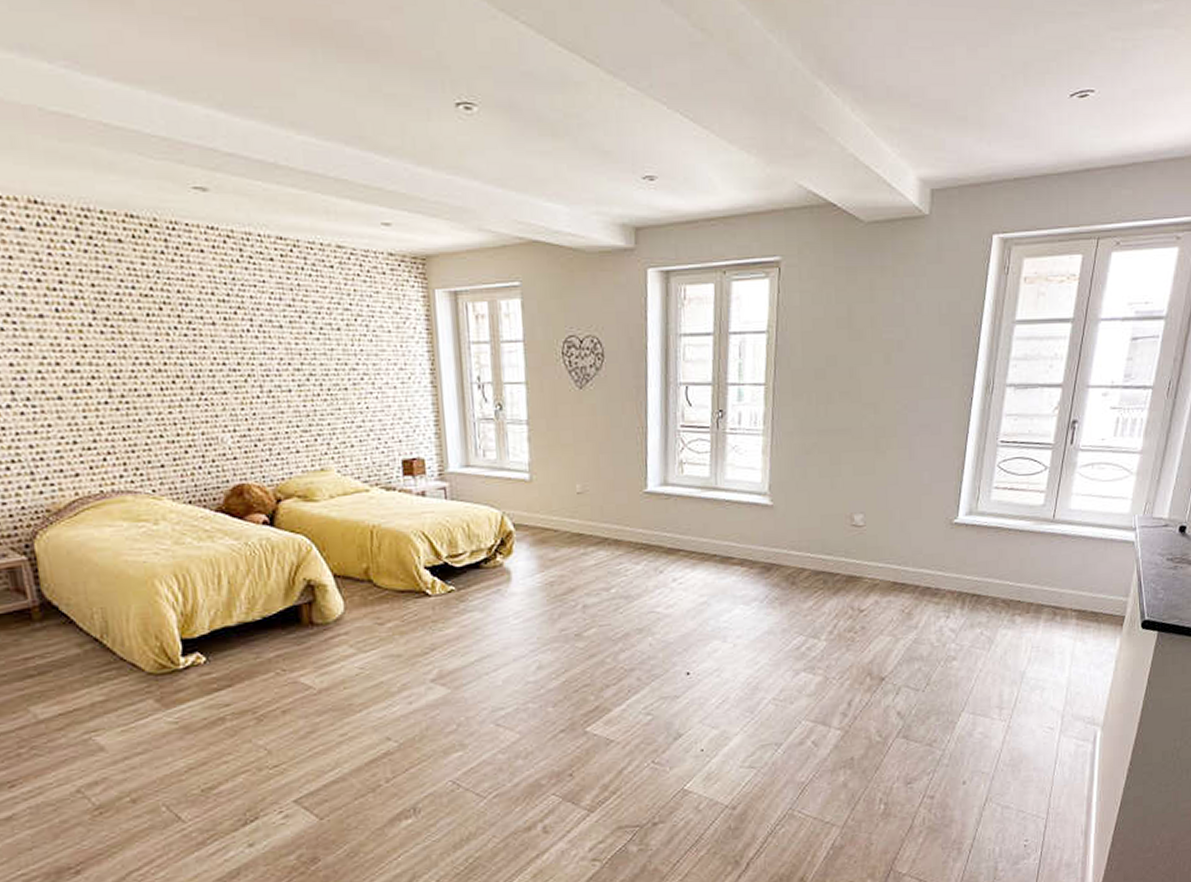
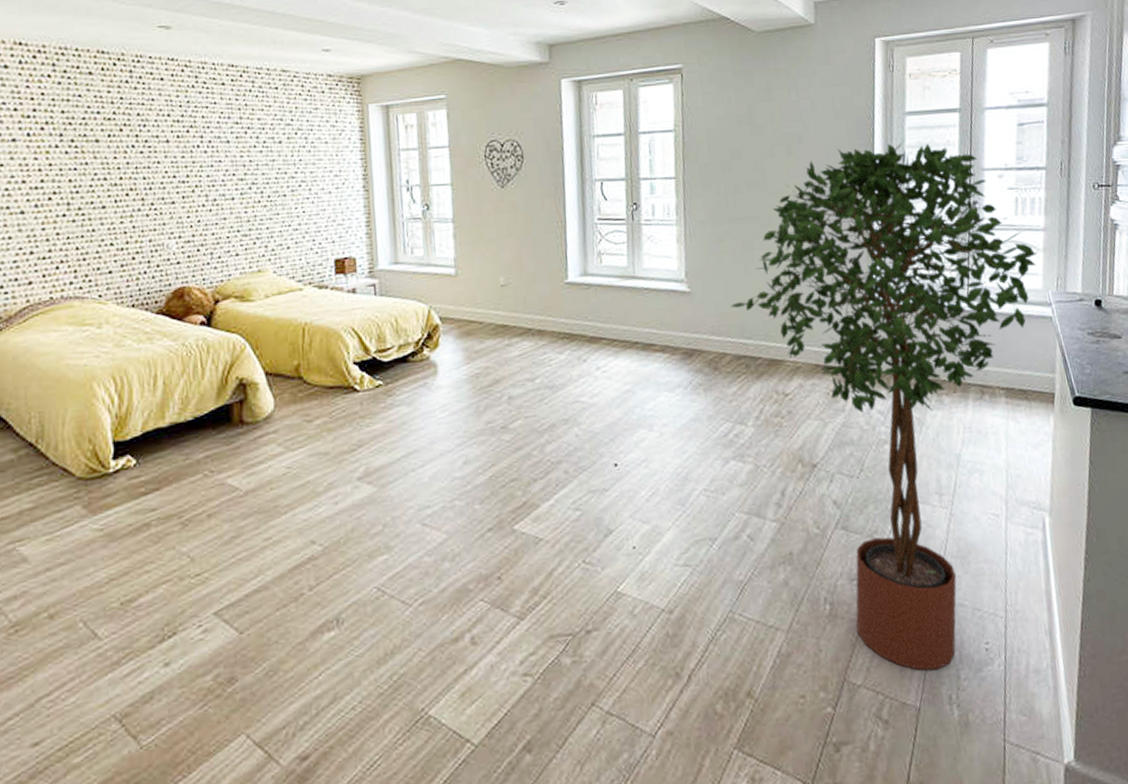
potted tree: none [813,354,1130,863] -> present [731,142,1038,671]

